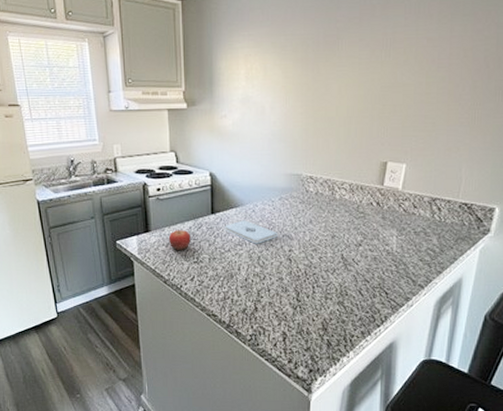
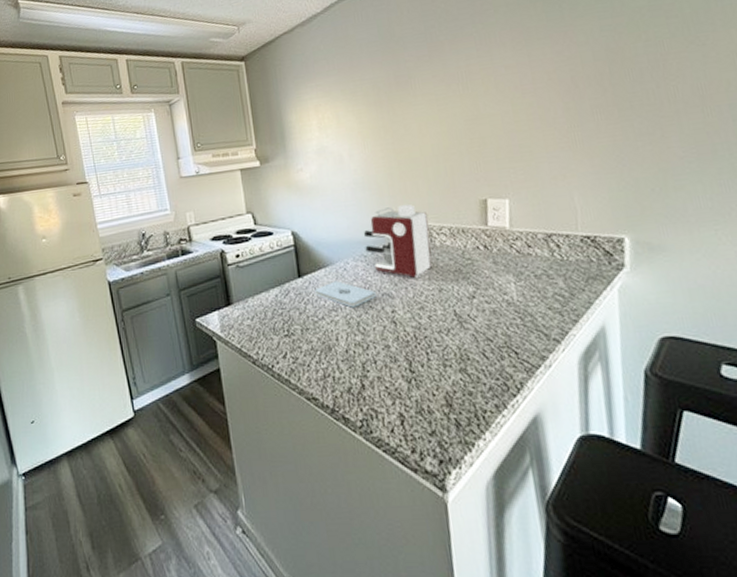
fruit: present [168,229,191,250] -> none [253,298,279,323]
coffee maker: none [274,158,334,224] -> present [363,203,432,278]

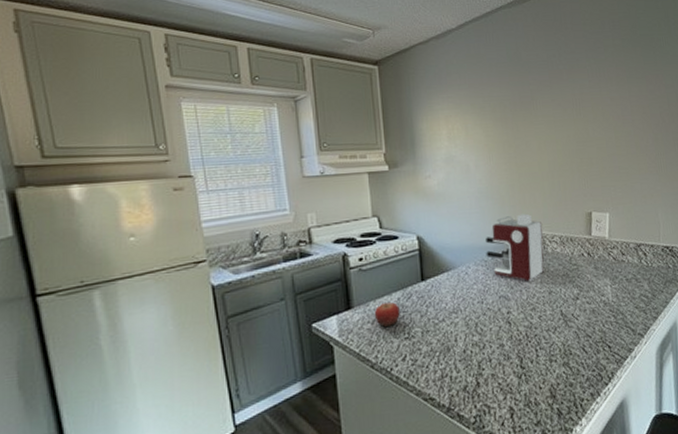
fruit: none [253,298,279,323] -> present [374,302,400,327]
notepad: present [314,281,376,308] -> none [437,284,494,310]

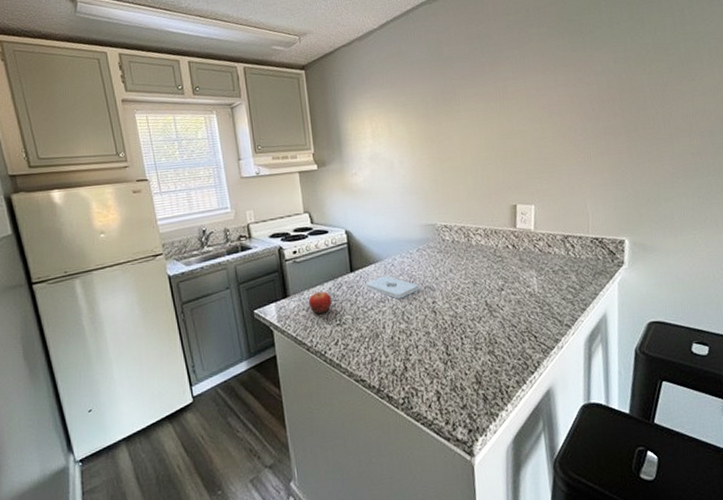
notepad: none [437,284,494,310] -> present [365,275,420,299]
coffee maker: present [485,213,544,281] -> none [409,207,468,273]

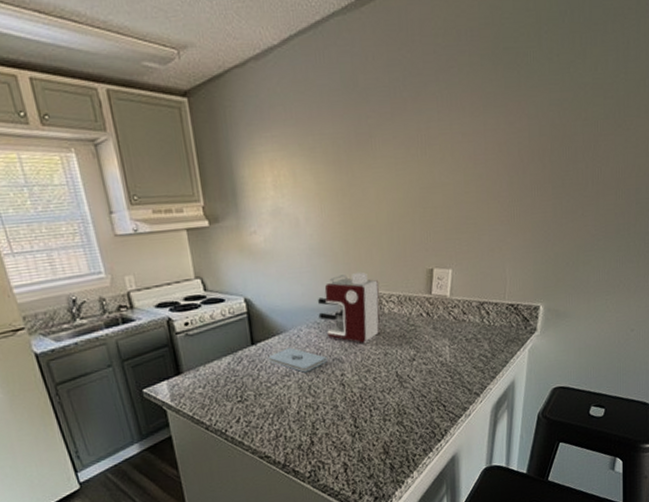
fruit: present [308,291,332,314] -> none [205,366,232,391]
coffee maker: none [409,207,468,273] -> present [317,271,380,343]

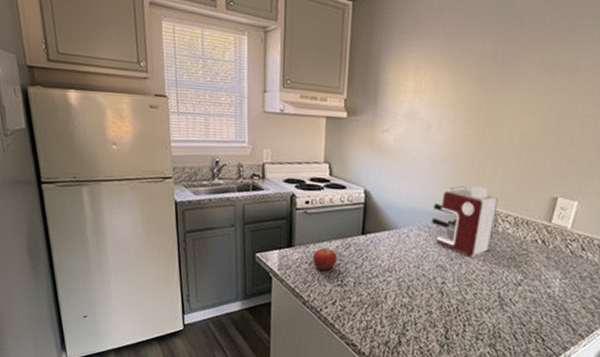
fruit: none [205,366,232,391] -> present [312,247,337,271]
notepad: present [268,347,327,373] -> none [374,244,431,272]

